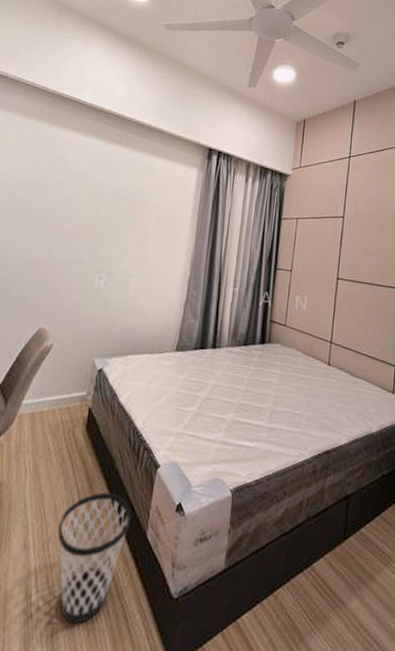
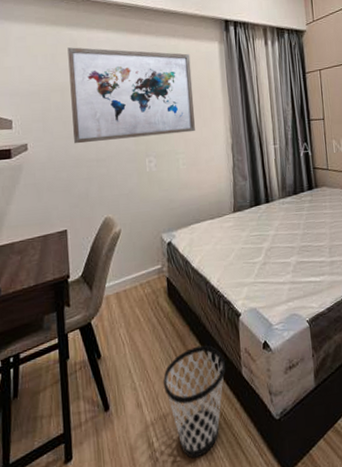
wall art: none [27,144,166,257] -> present [67,47,195,144]

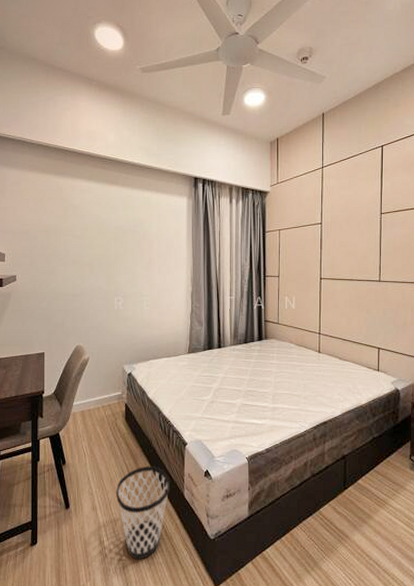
wall art: present [67,47,195,144] -> none [54,193,161,279]

